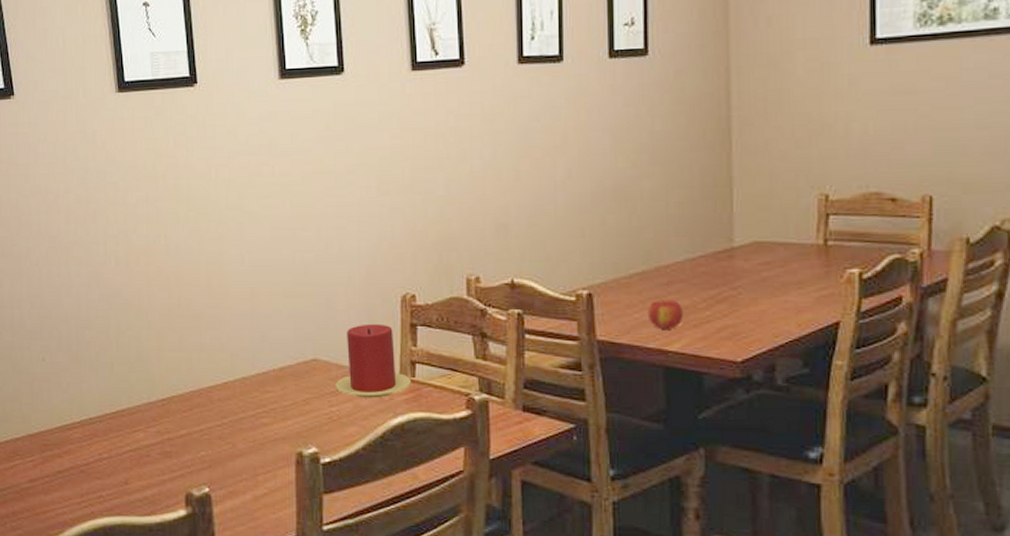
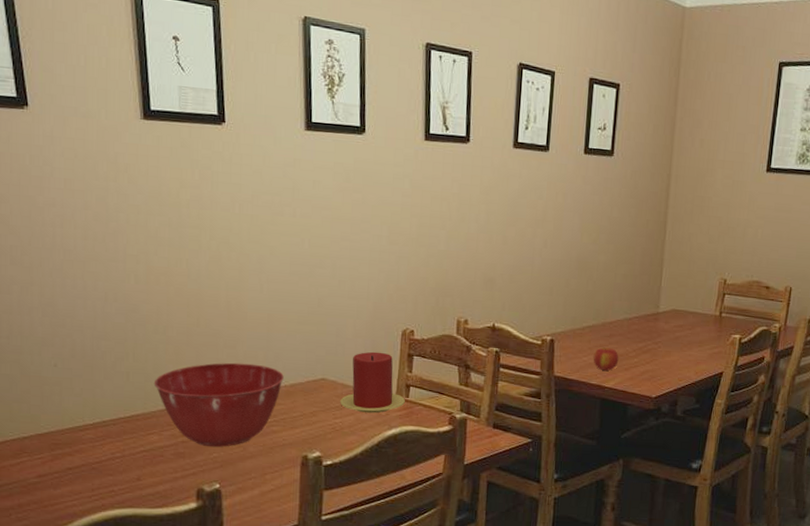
mixing bowl: none [137,346,271,444] -> present [153,362,284,447]

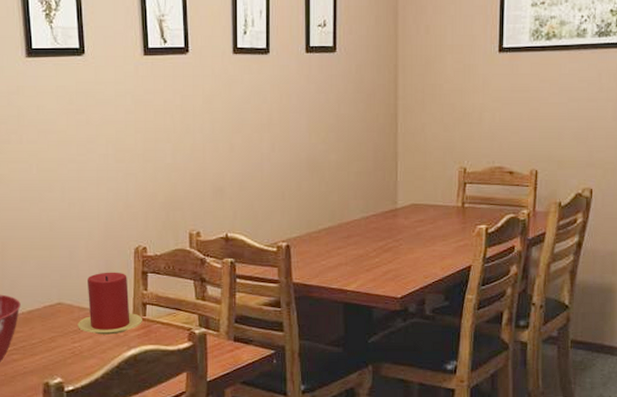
apple: present [593,347,619,371] -> none [332,249,359,273]

